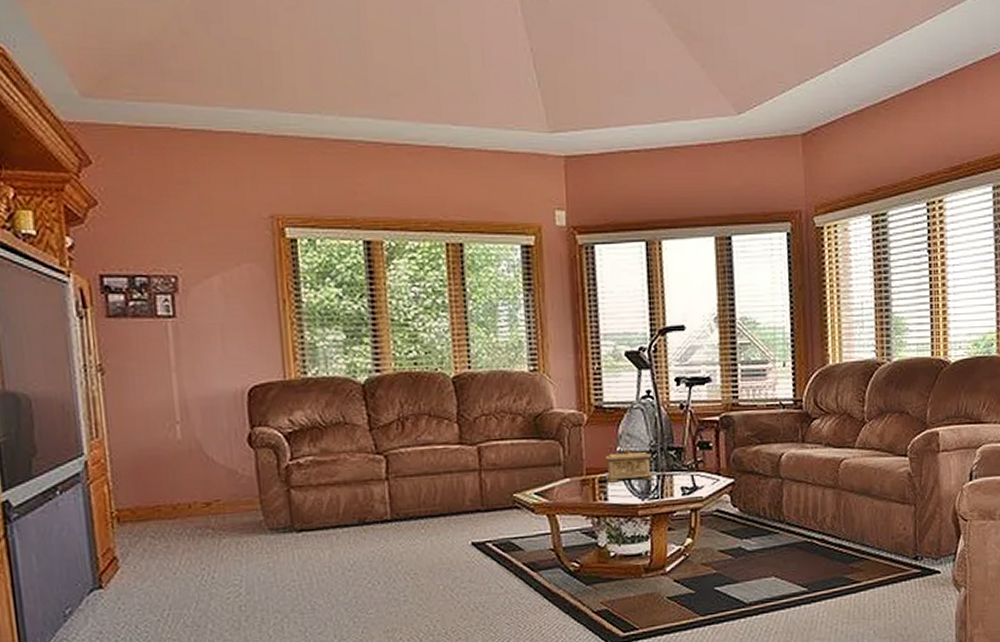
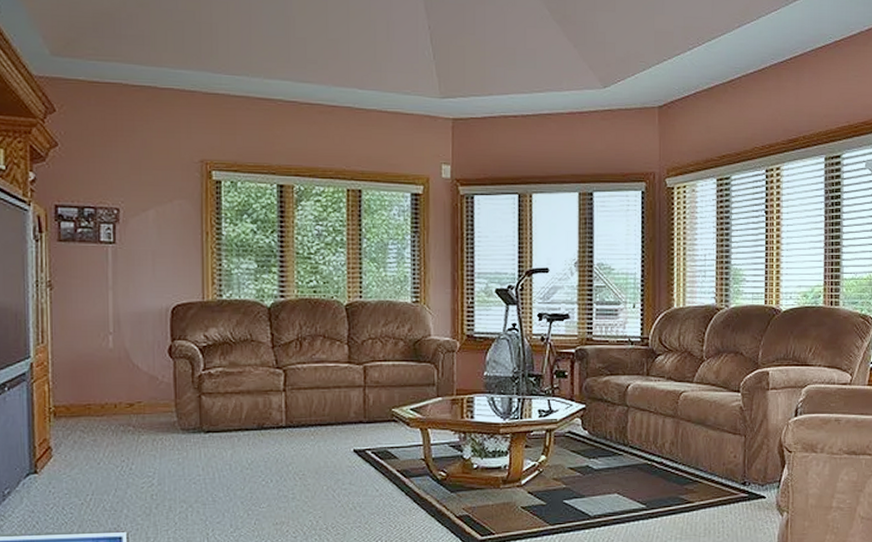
decorative box: present [606,449,653,483] -> none [474,374,514,403]

